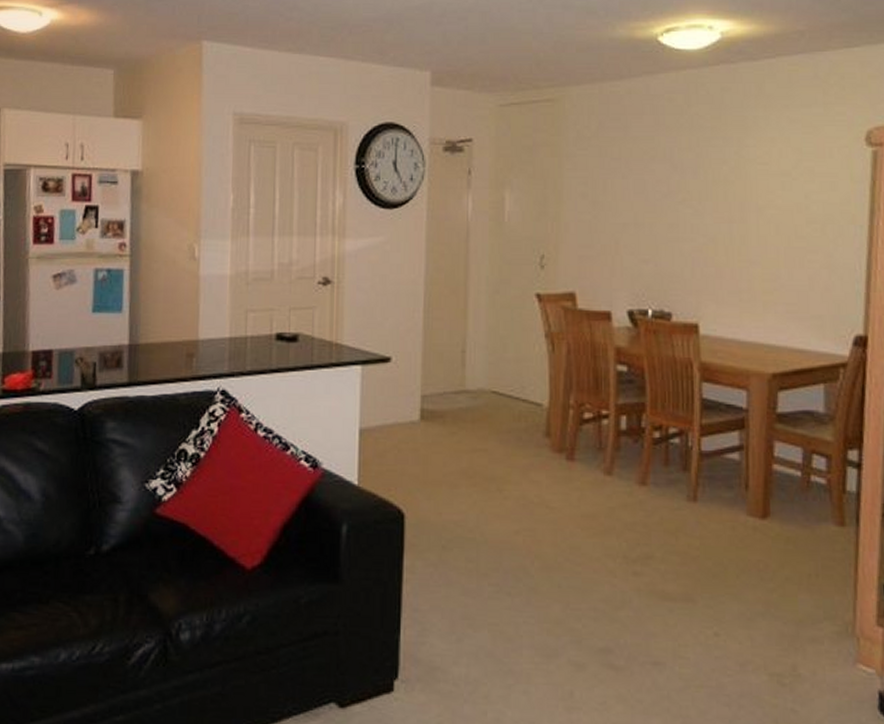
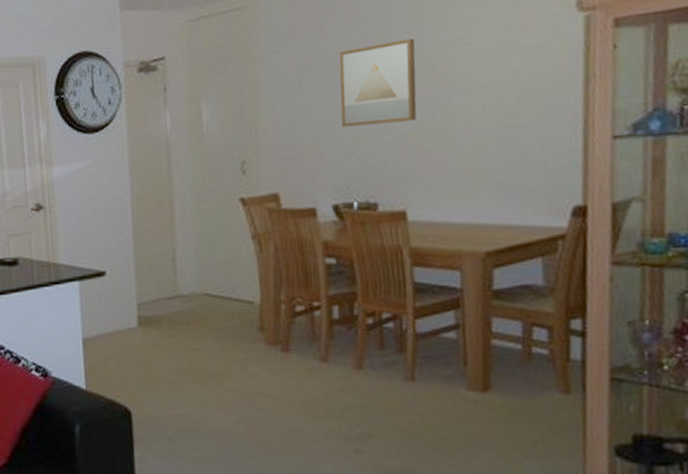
wall art: none [642,151,717,233] -> present [339,38,417,128]

